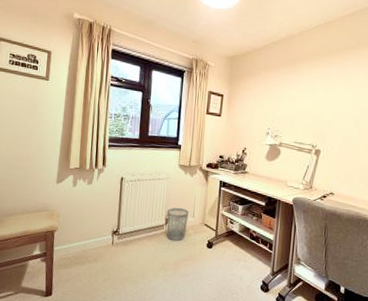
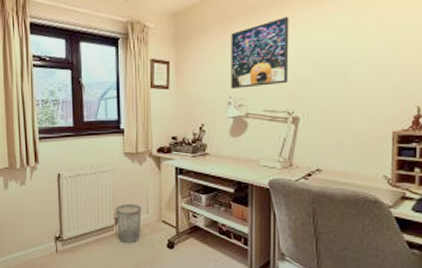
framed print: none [270,71,319,123] -> present [231,16,289,90]

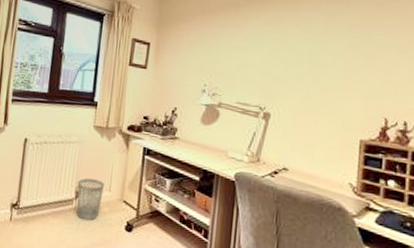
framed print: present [231,16,289,90] -> none [207,16,268,79]

